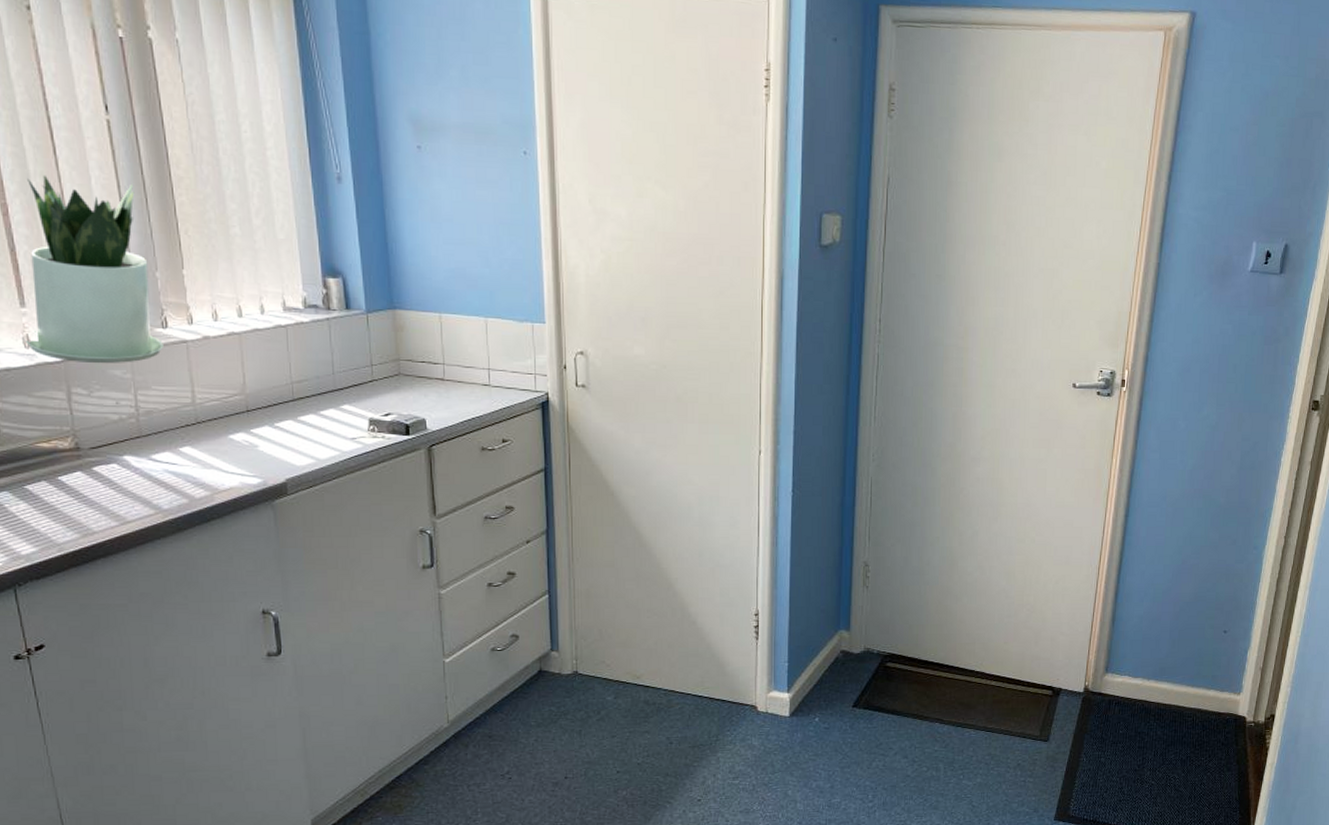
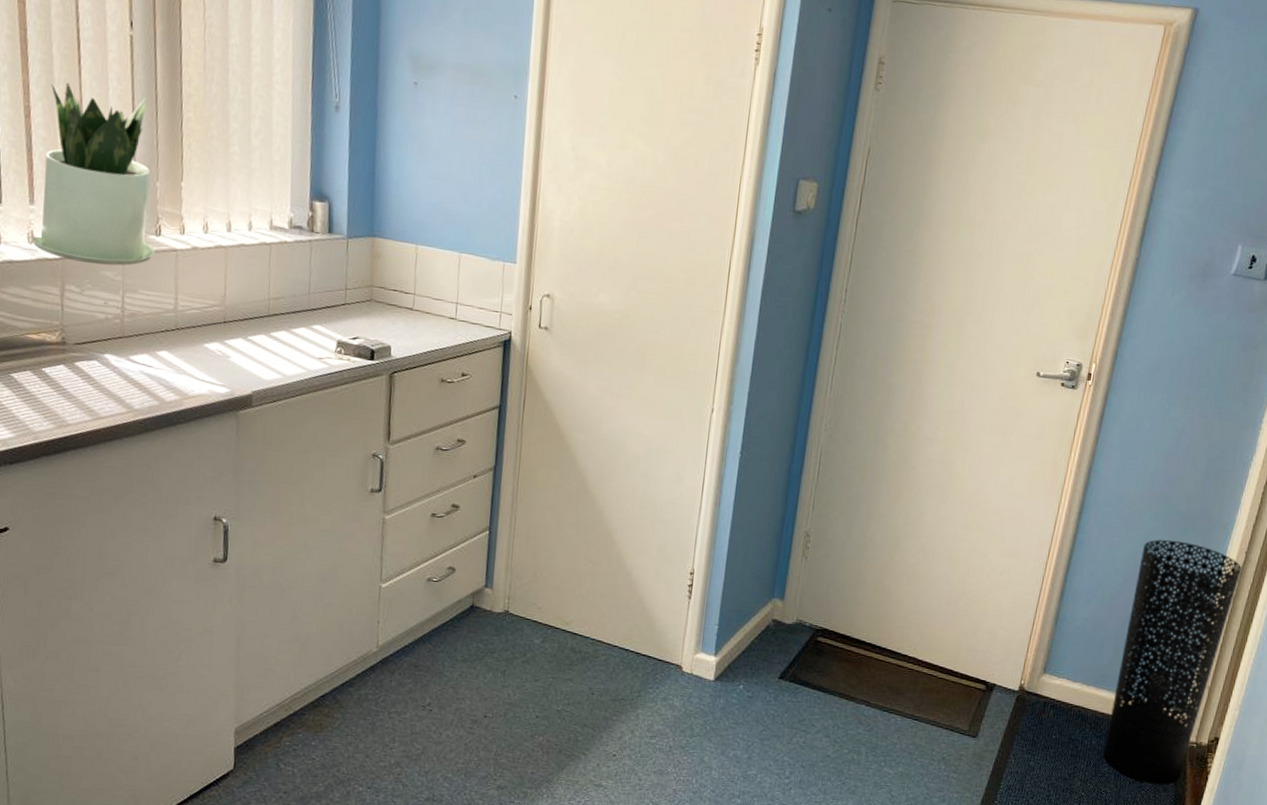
umbrella stand: none [1169,532,1283,765] -> present [1103,539,1242,785]

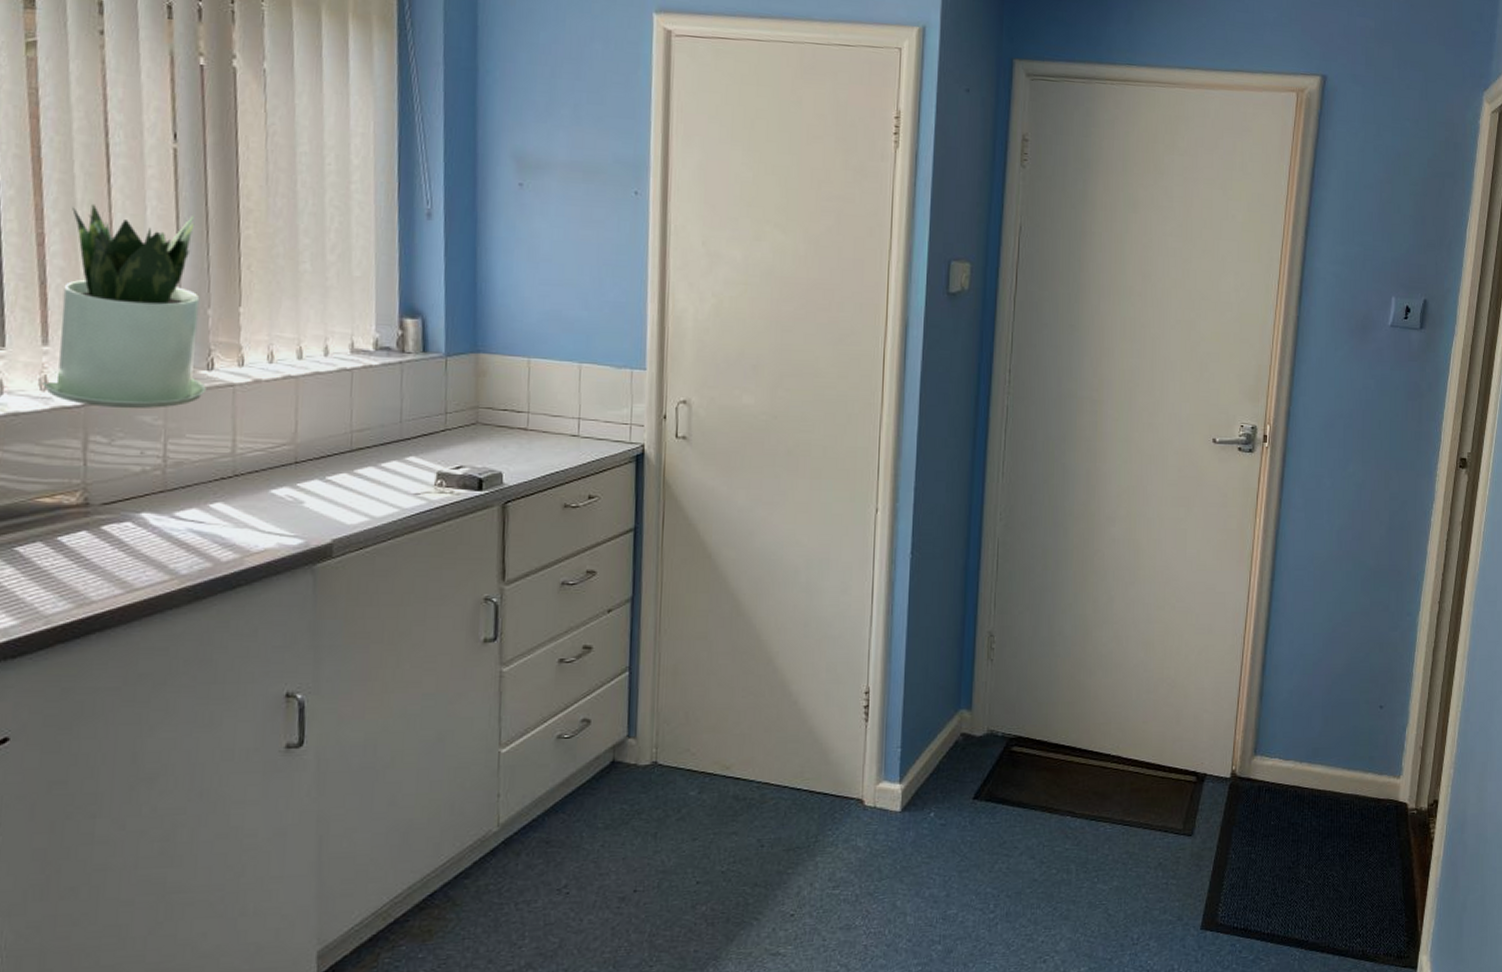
umbrella stand: present [1103,539,1242,785] -> none [1325,598,1438,860]

